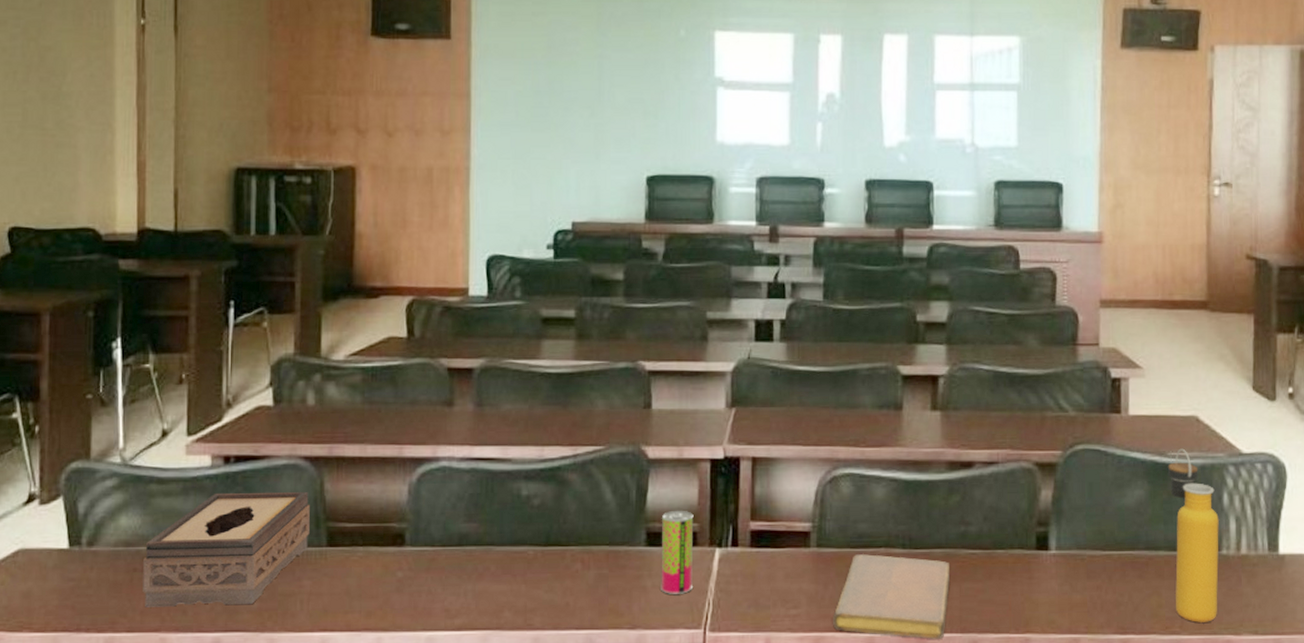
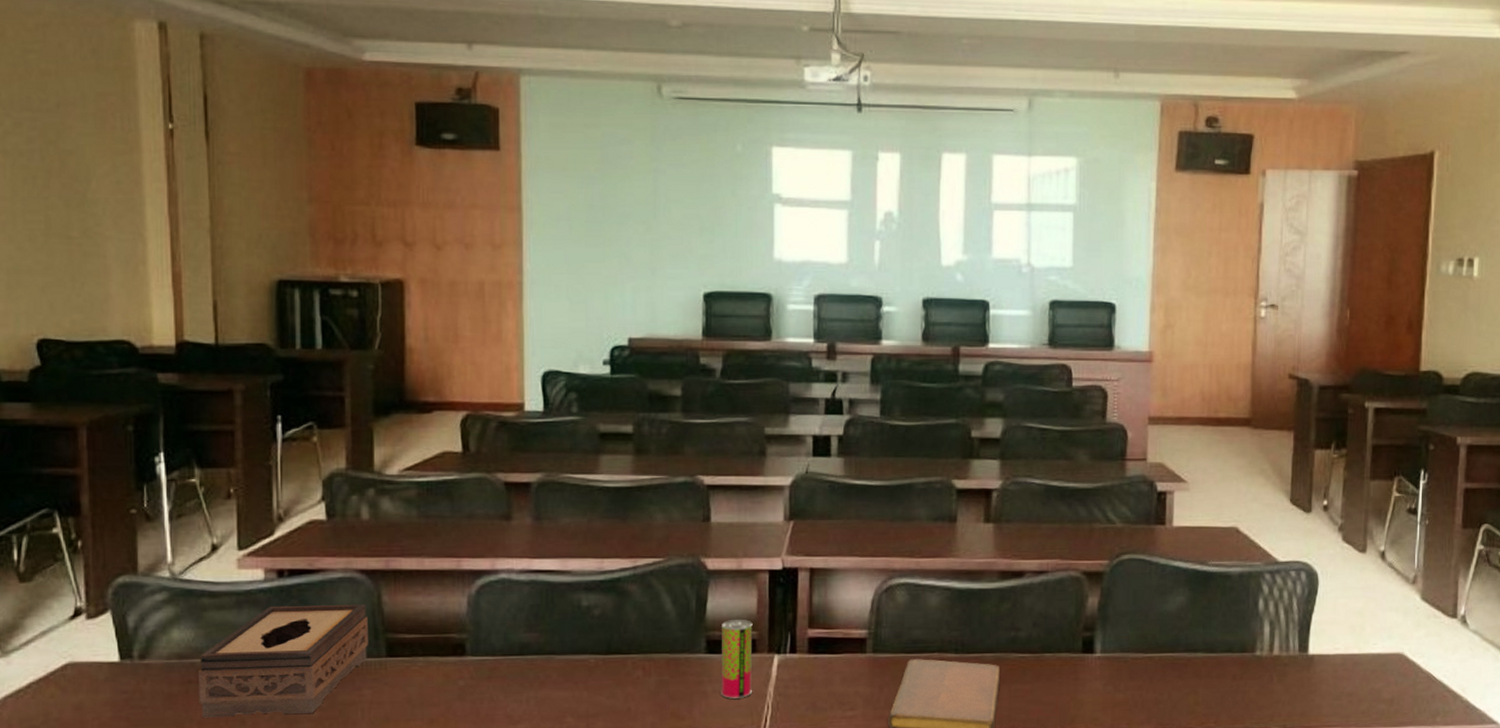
water bottle: present [1168,448,1219,622] -> none [1208,557,1254,718]

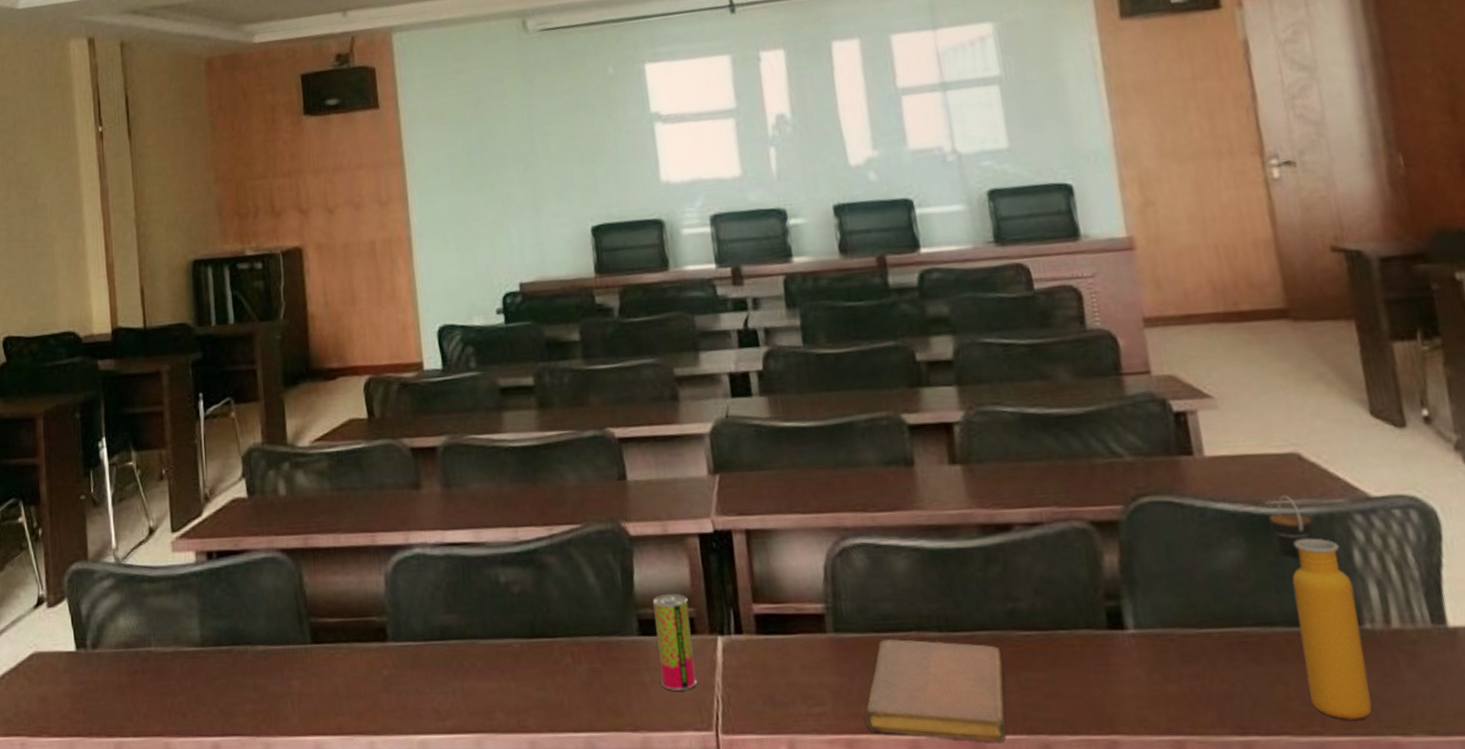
tissue box: present [198,605,368,718] -> none [142,586,293,711]
water bottle: none [1208,557,1254,718] -> present [1269,495,1373,719]

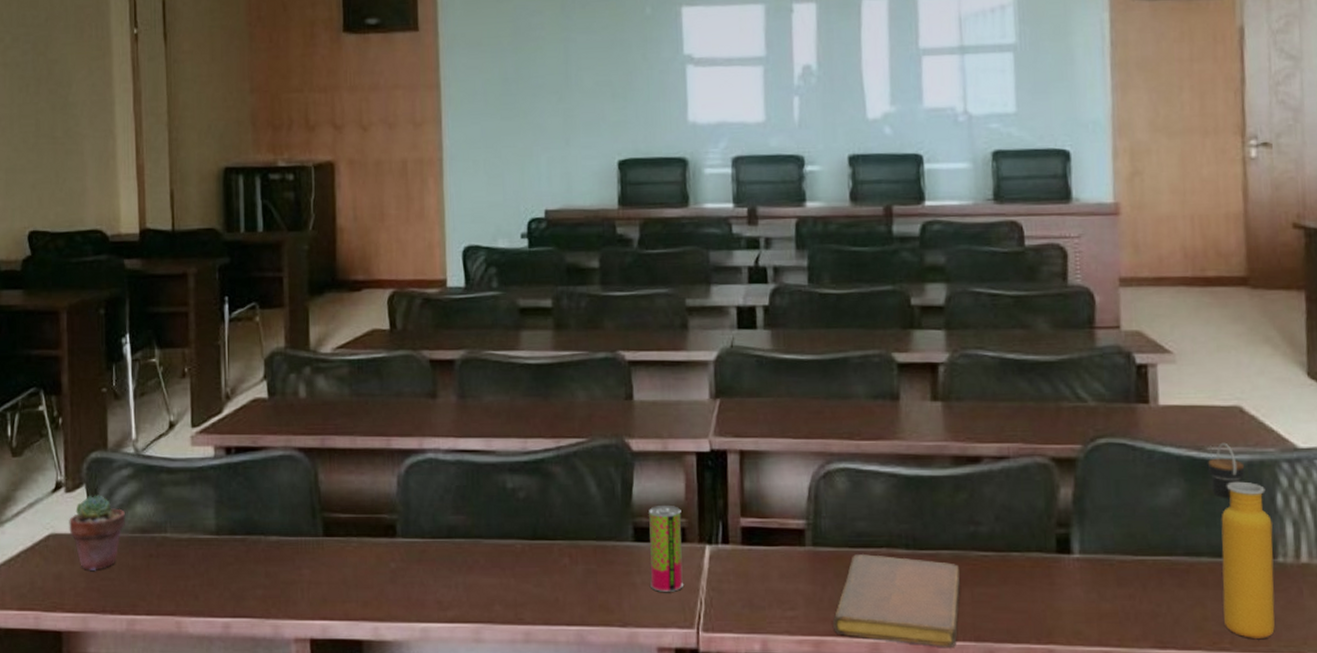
potted succulent: none [52,608,109,692] -> present [69,495,126,572]

